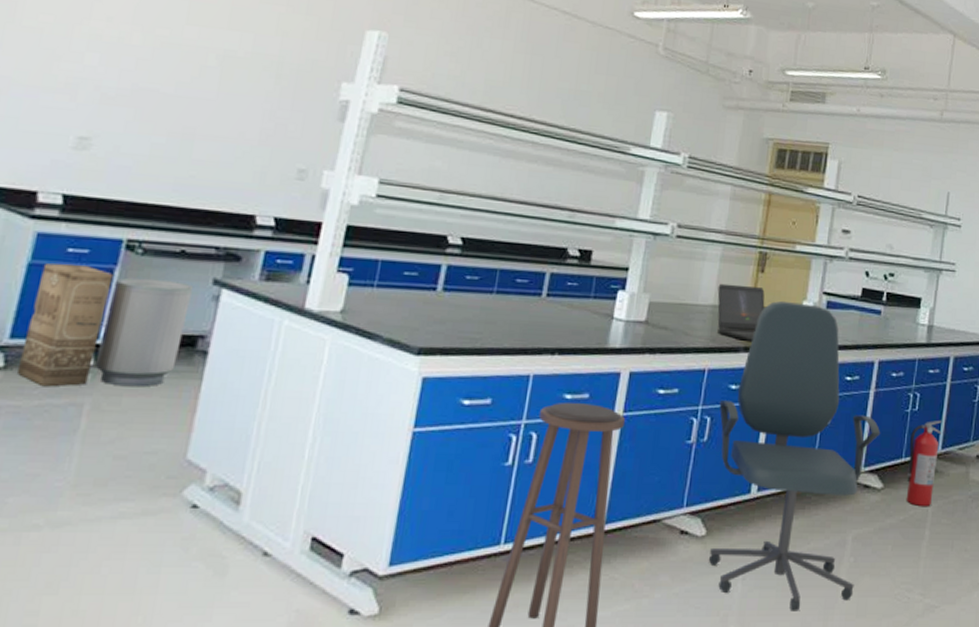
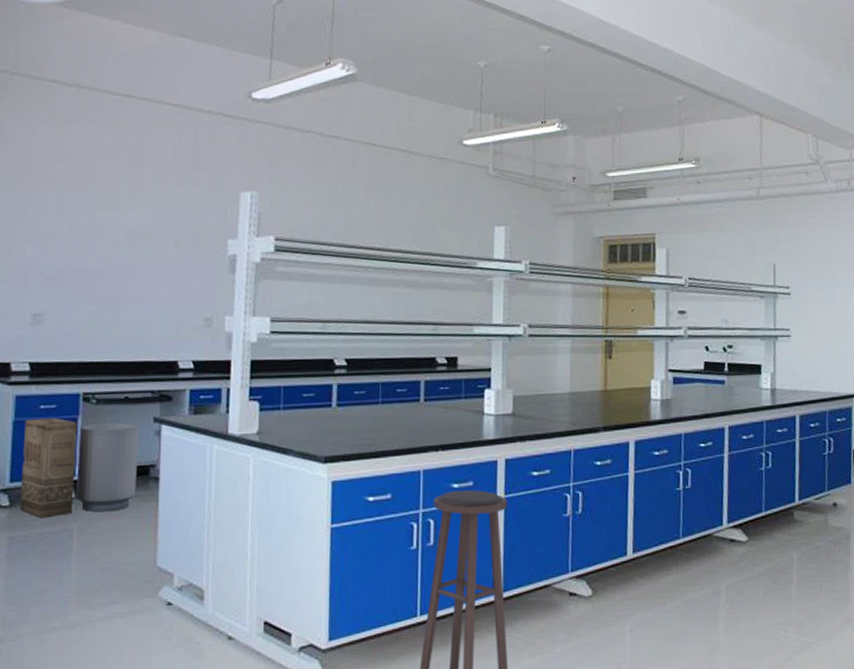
office chair: present [708,300,881,610] -> none [588,381,739,655]
laptop computer: present [717,283,765,343] -> none [572,372,617,423]
fire extinguisher: present [906,419,943,506] -> none [767,474,798,554]

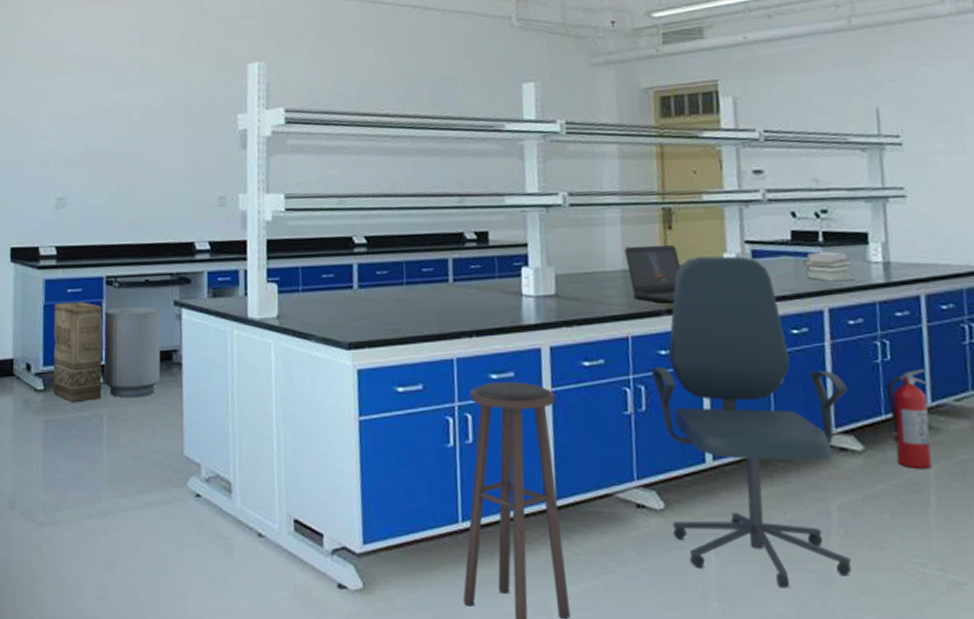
laptop computer: none [572,372,617,423] -> present [624,245,681,305]
office chair: none [588,381,739,655] -> present [651,256,852,587]
books: none [712,379,748,405] -> present [803,251,853,282]
fire extinguisher: none [767,474,798,554] -> present [887,368,932,468]

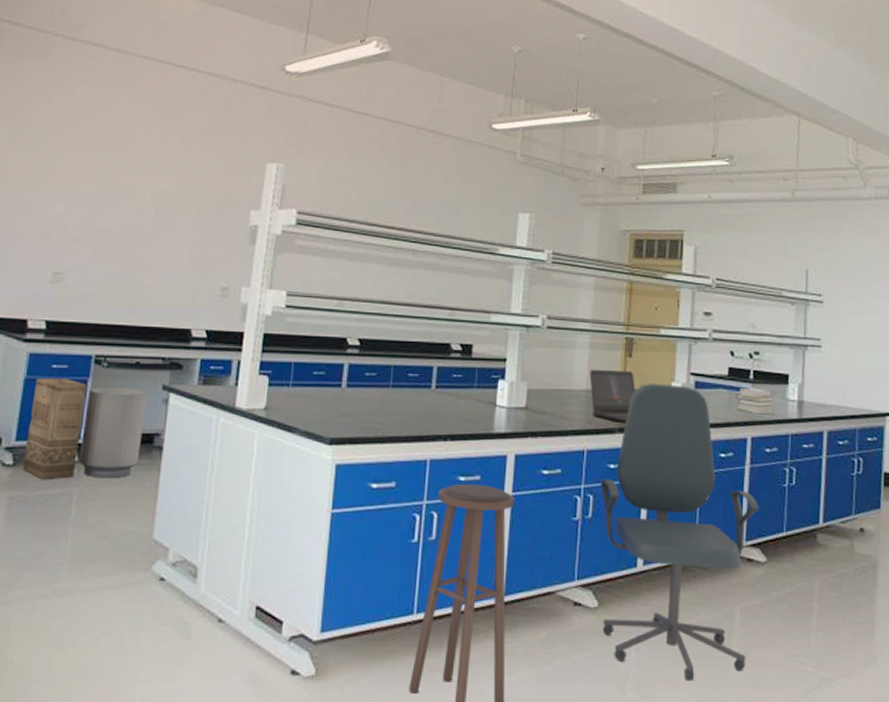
fire extinguisher: present [887,368,932,468] -> none [790,493,823,579]

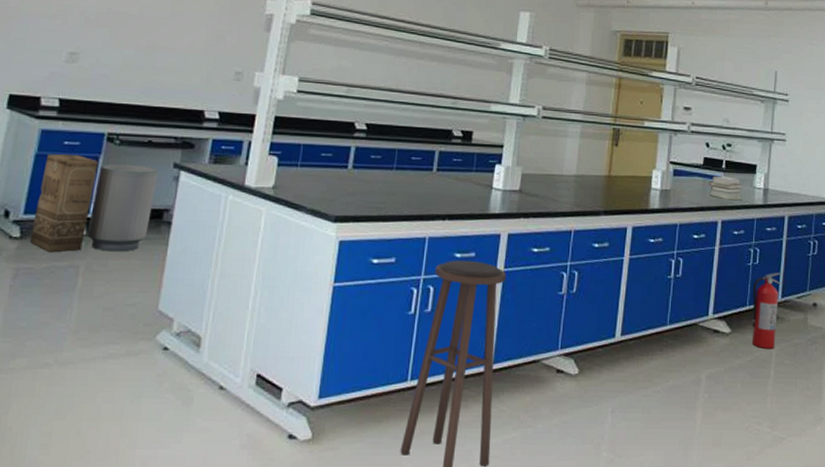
laptop computer: present [589,369,635,424] -> none [579,156,620,207]
office chair: present [600,383,760,680] -> none [581,170,727,440]
fire extinguisher: none [790,493,823,579] -> present [752,272,782,349]

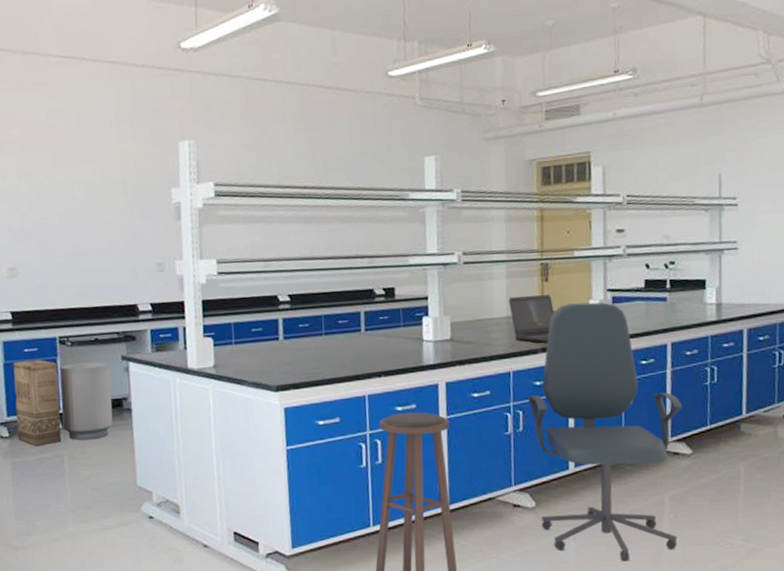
laptop computer: none [579,156,620,207] -> present [508,294,554,344]
office chair: none [581,170,727,440] -> present [527,302,683,561]
books: present [709,176,742,201] -> none [653,296,692,321]
fire extinguisher: present [752,272,782,349] -> none [713,387,745,466]

